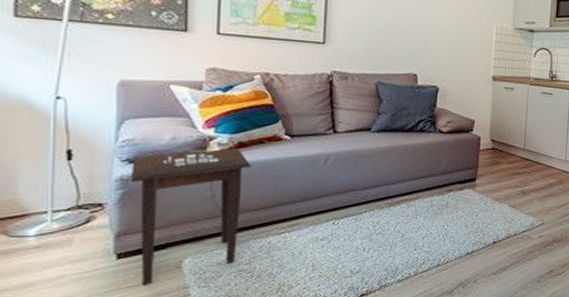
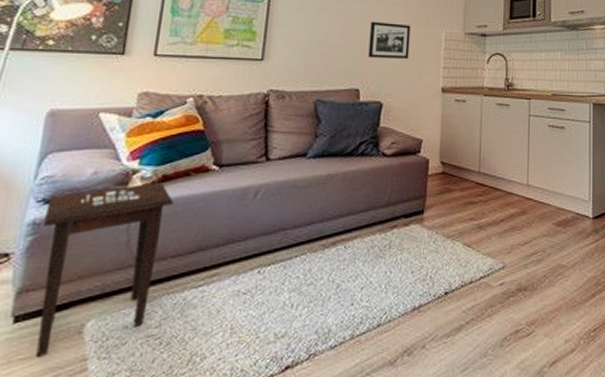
picture frame: none [424,12,464,49] -> present [368,21,411,59]

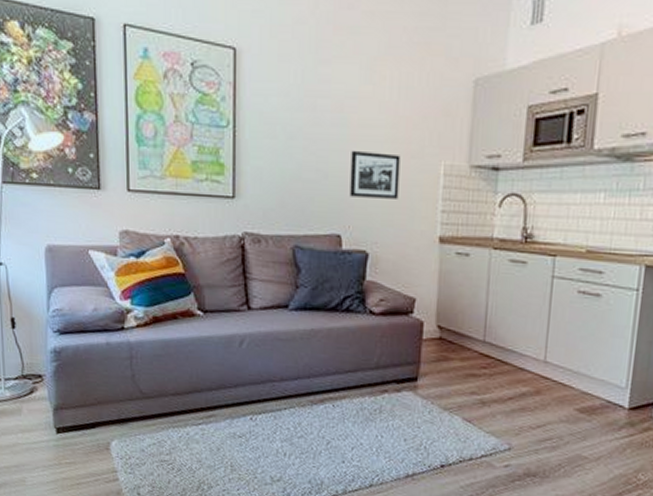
side table: present [35,183,174,357] -> none [62,323,166,464]

